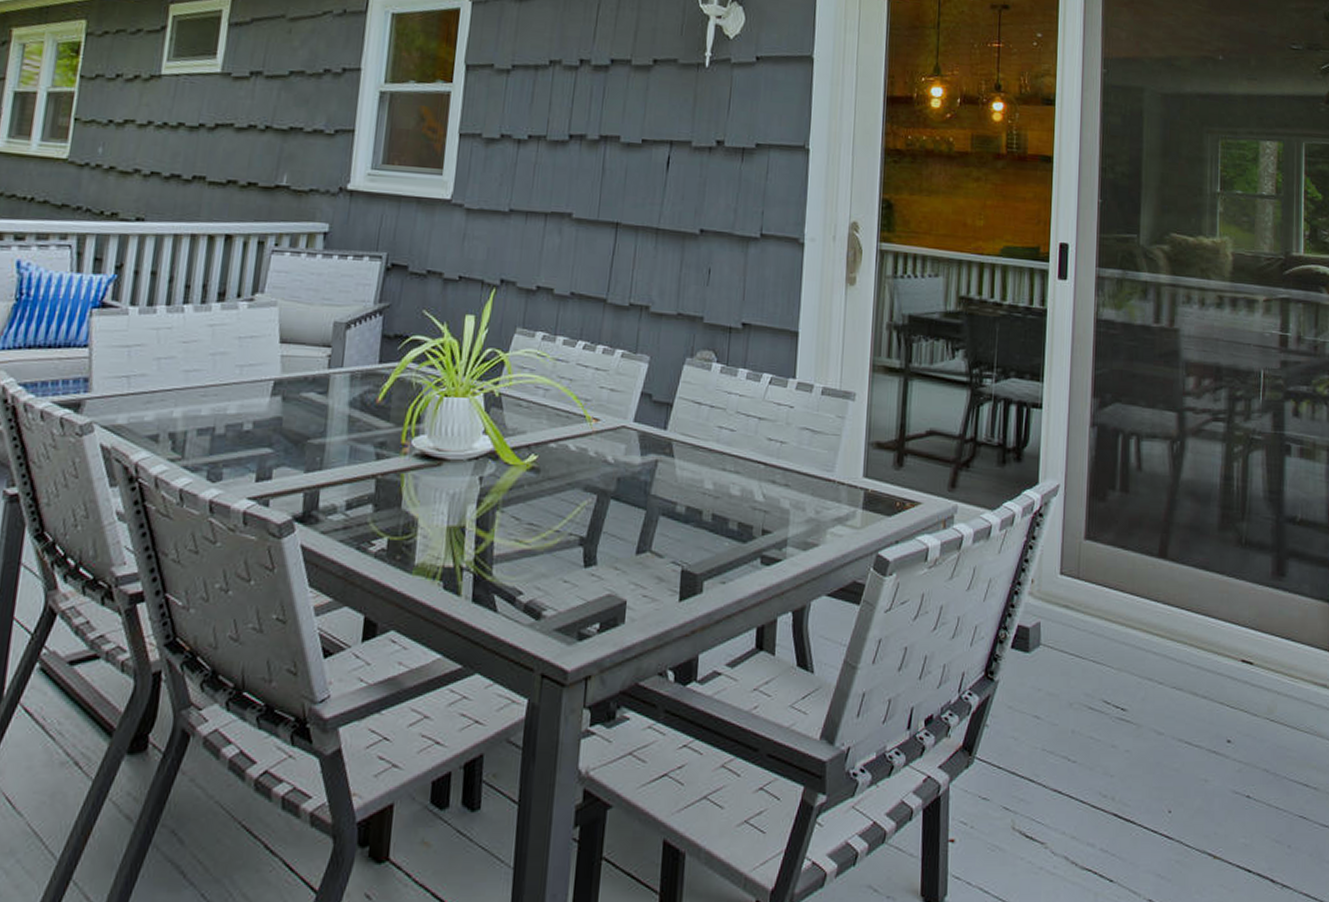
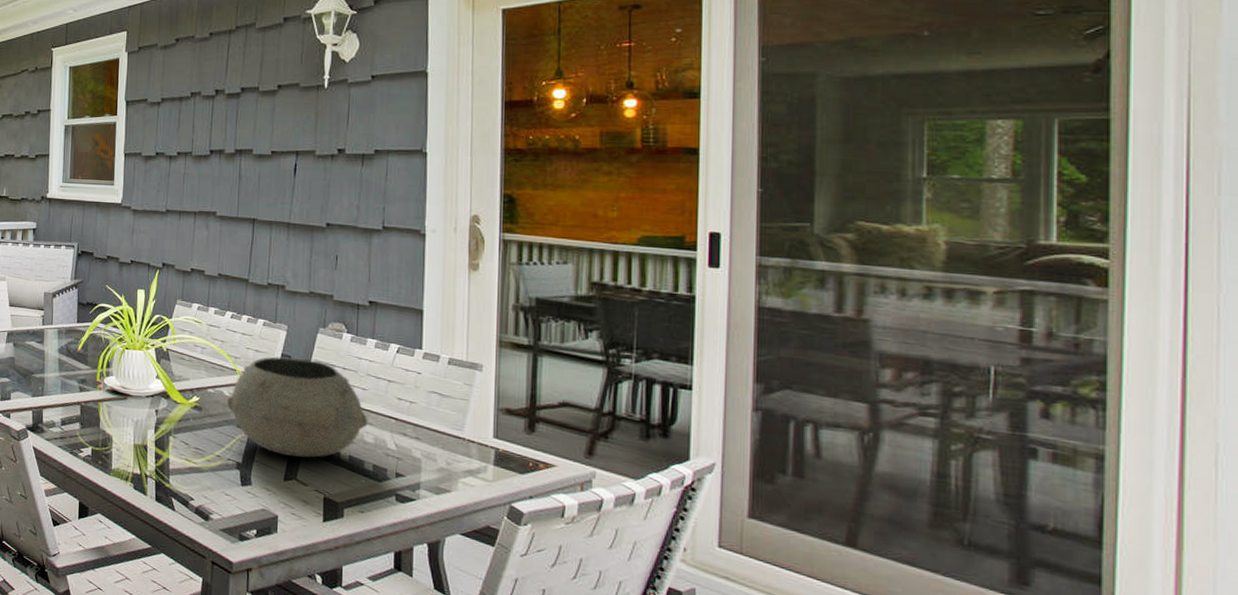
bowl: none [572,395,735,522] -> present [227,356,368,458]

